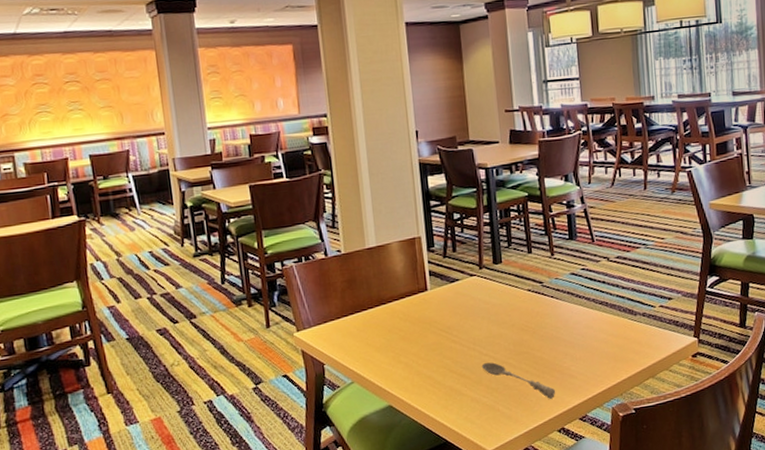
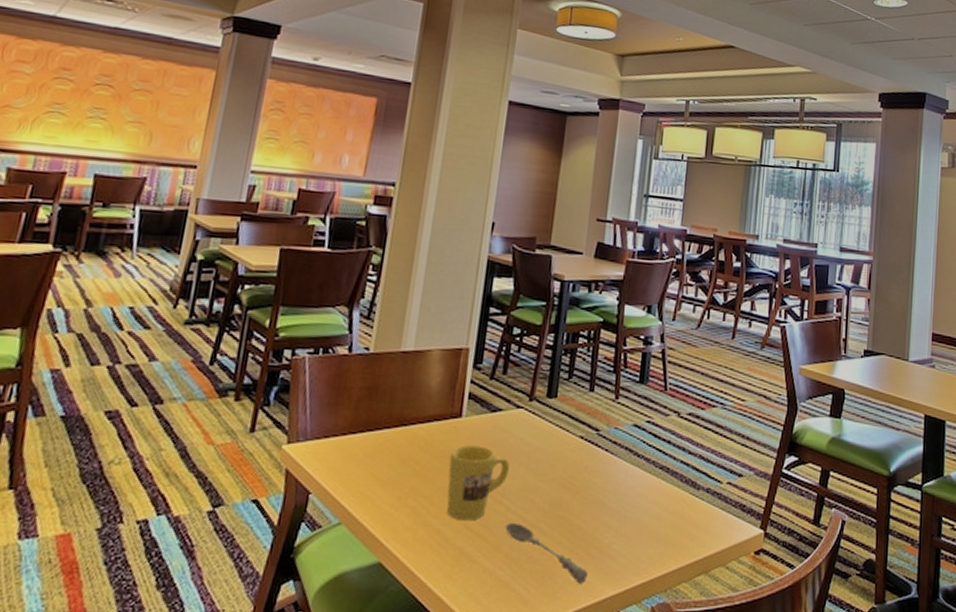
mug: none [425,309,475,367] -> present [446,445,509,521]

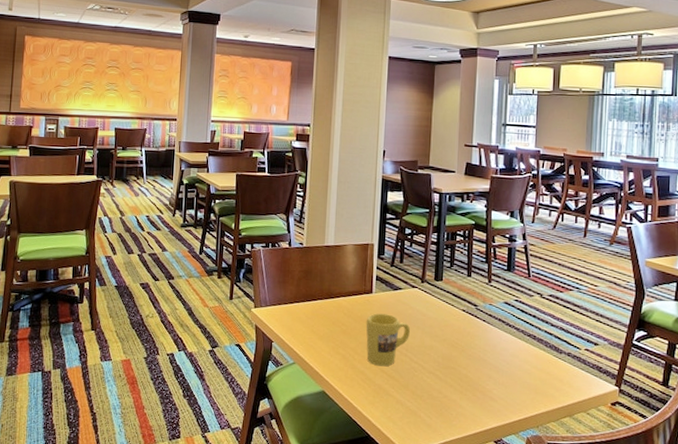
soupspoon: present [505,523,589,584] -> none [410,370,476,416]

